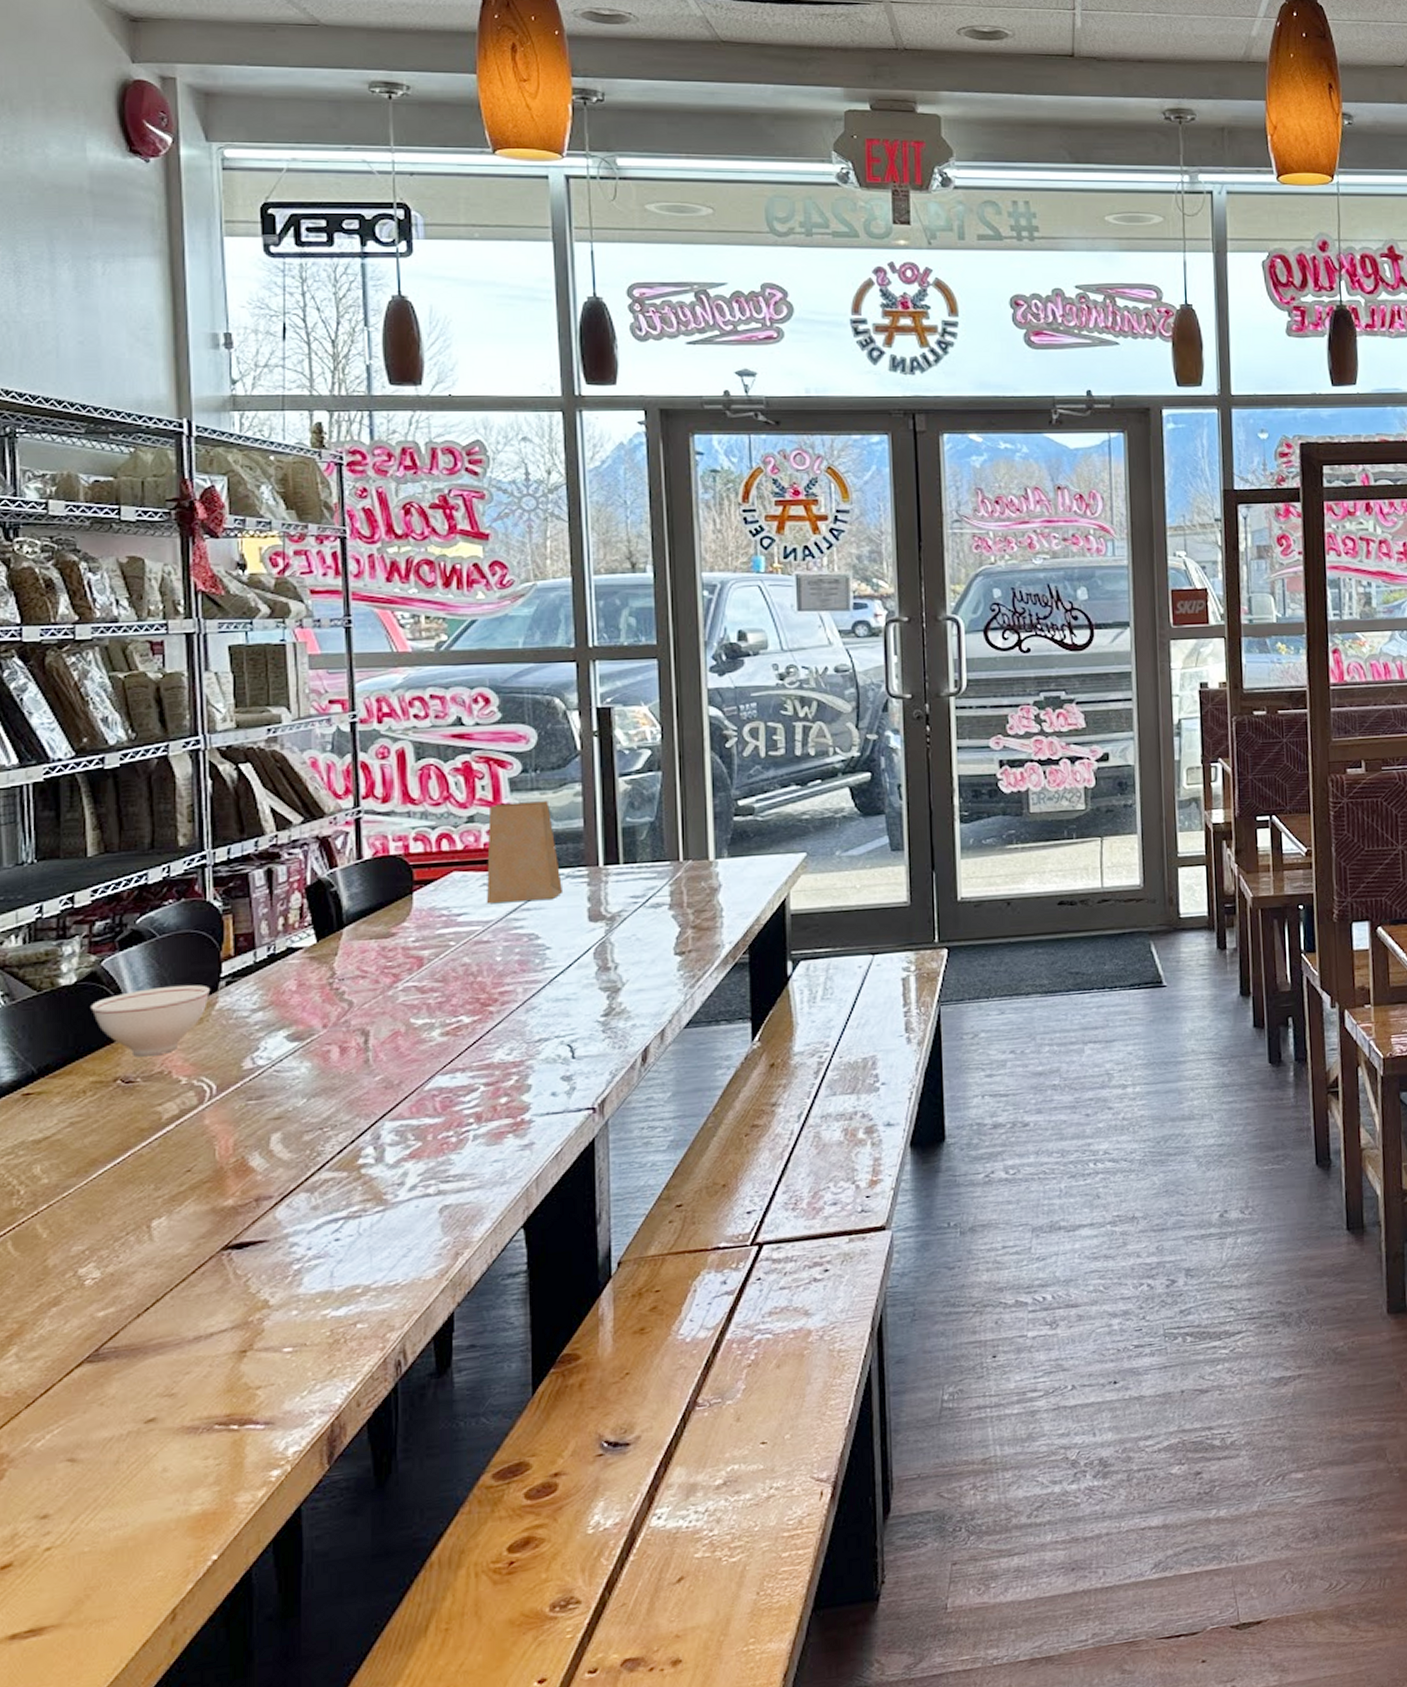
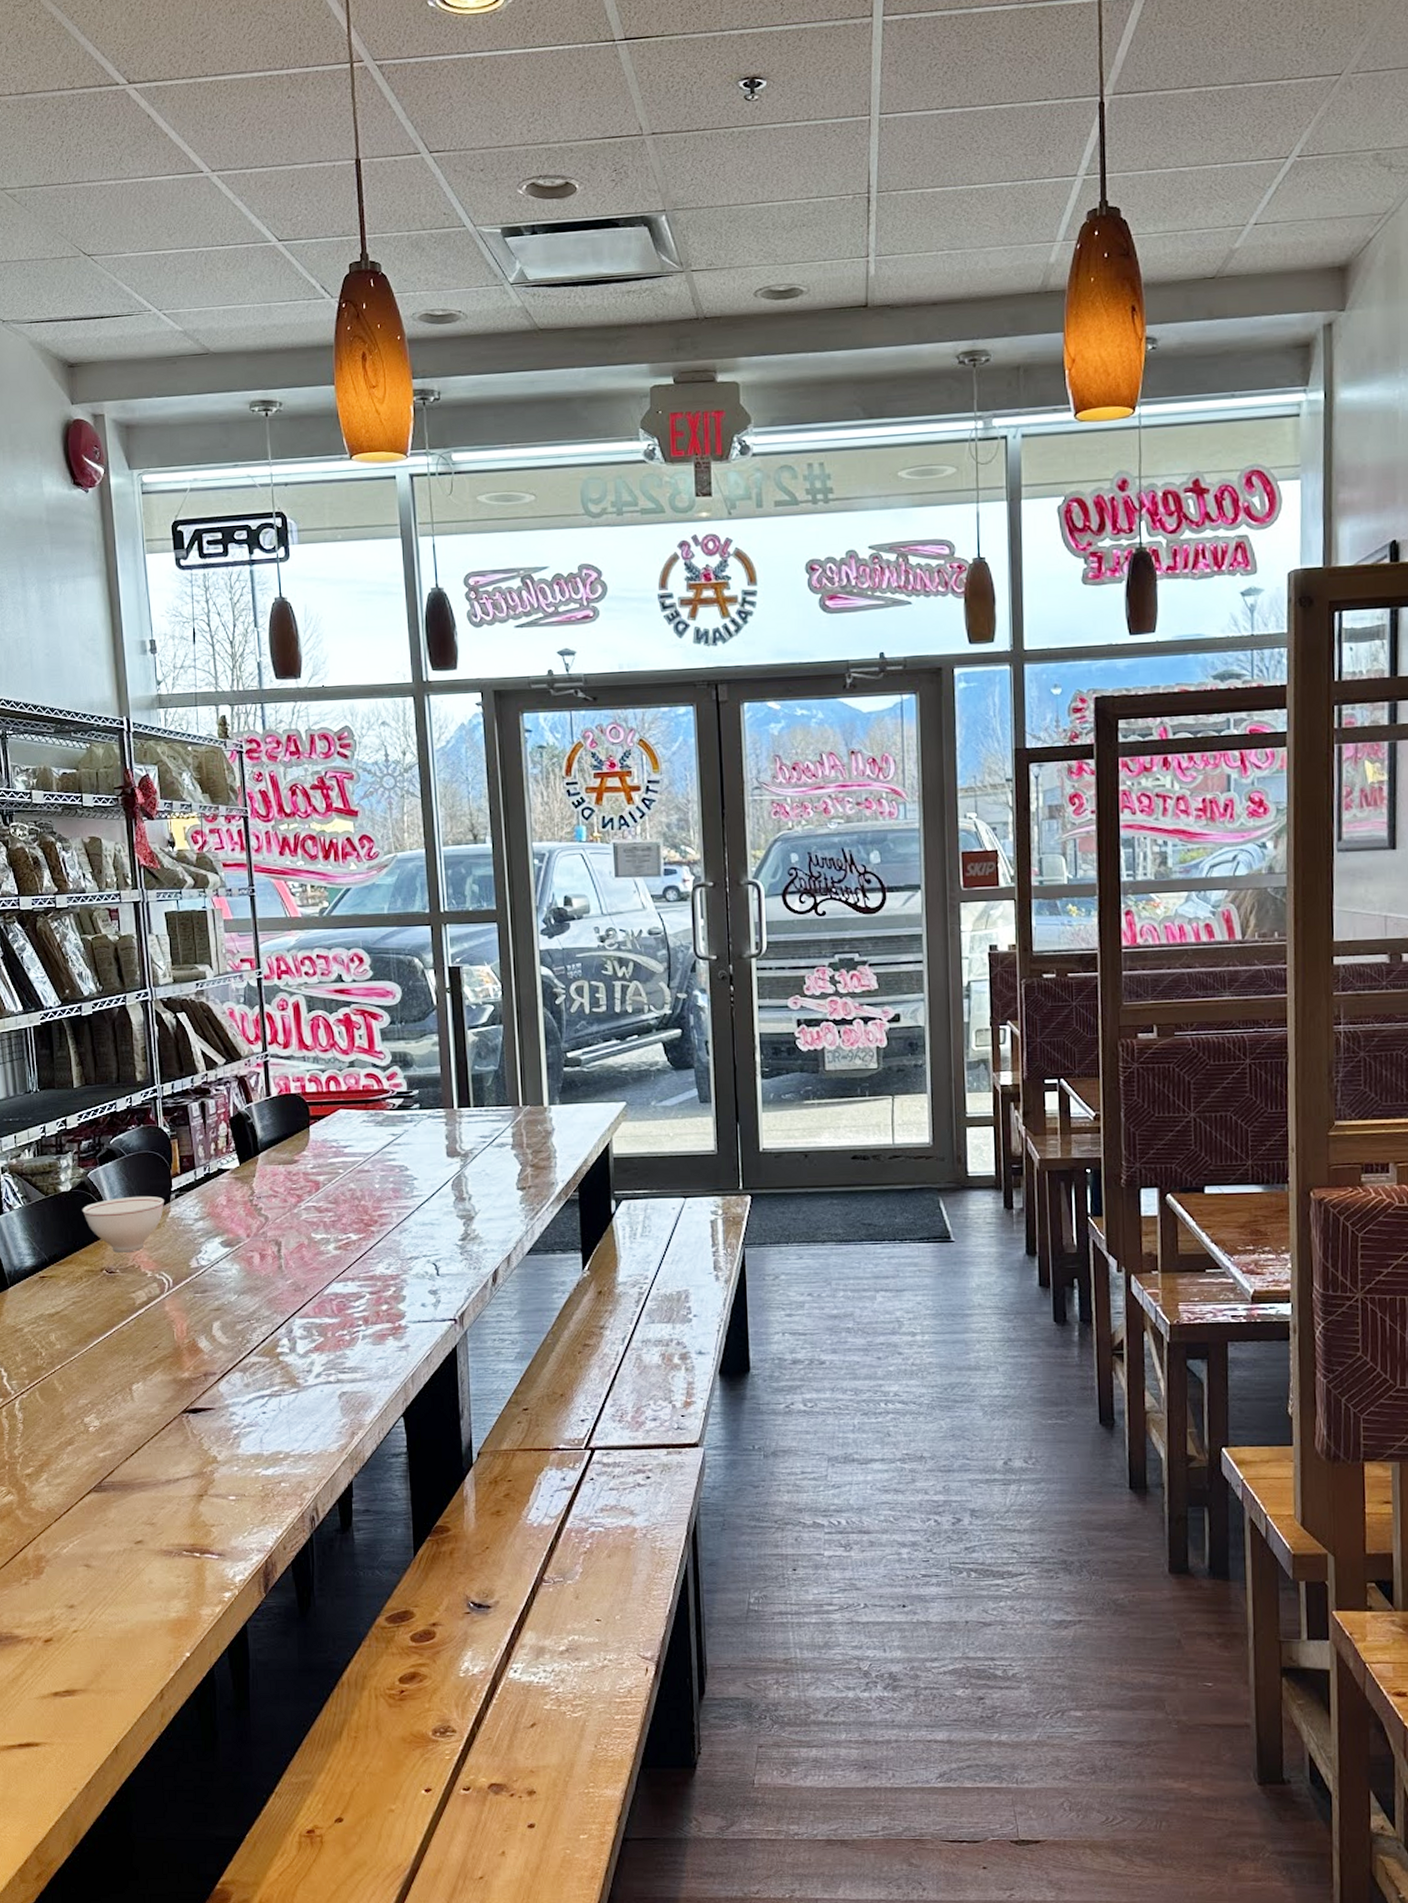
paper bag: present [486,801,564,904] -> none [365,1050,426,1139]

